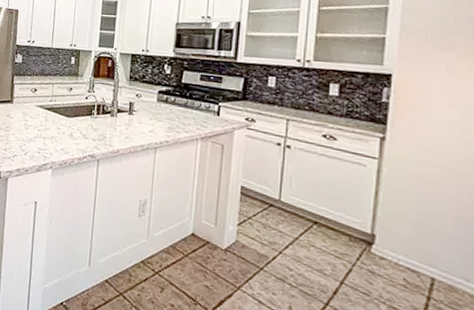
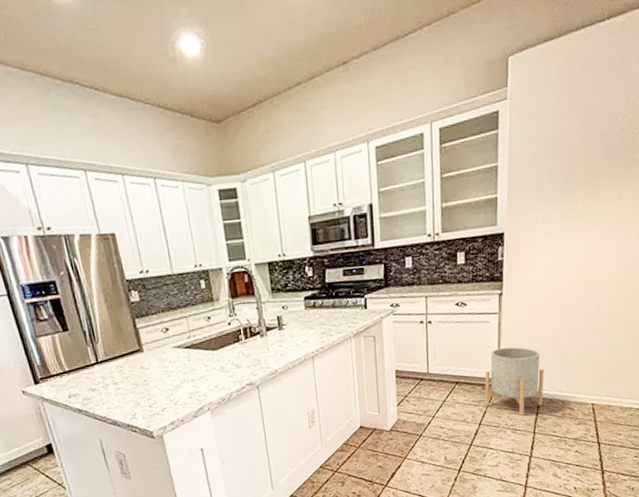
planter: none [350,198,442,294] -> present [484,347,544,416]

